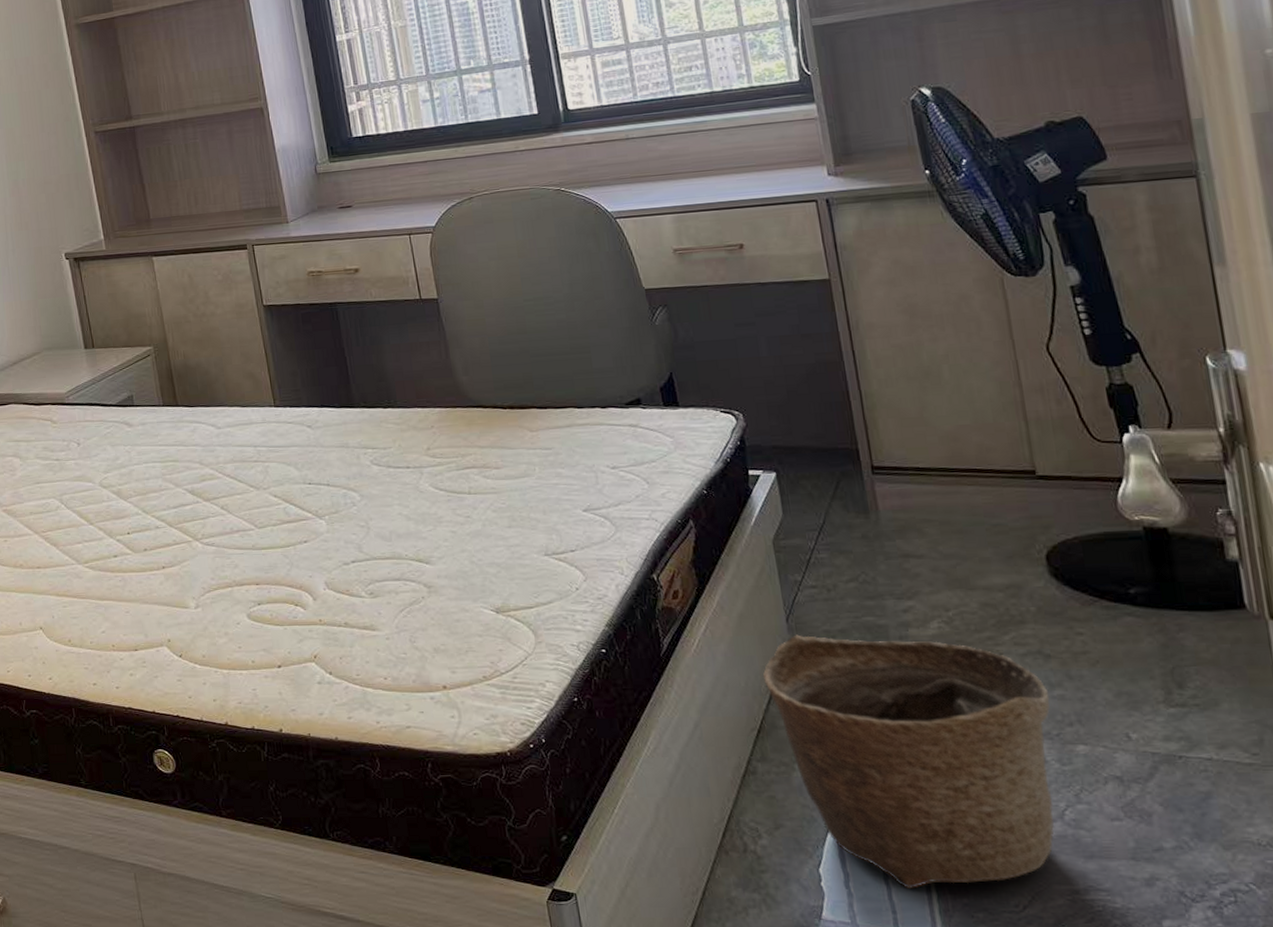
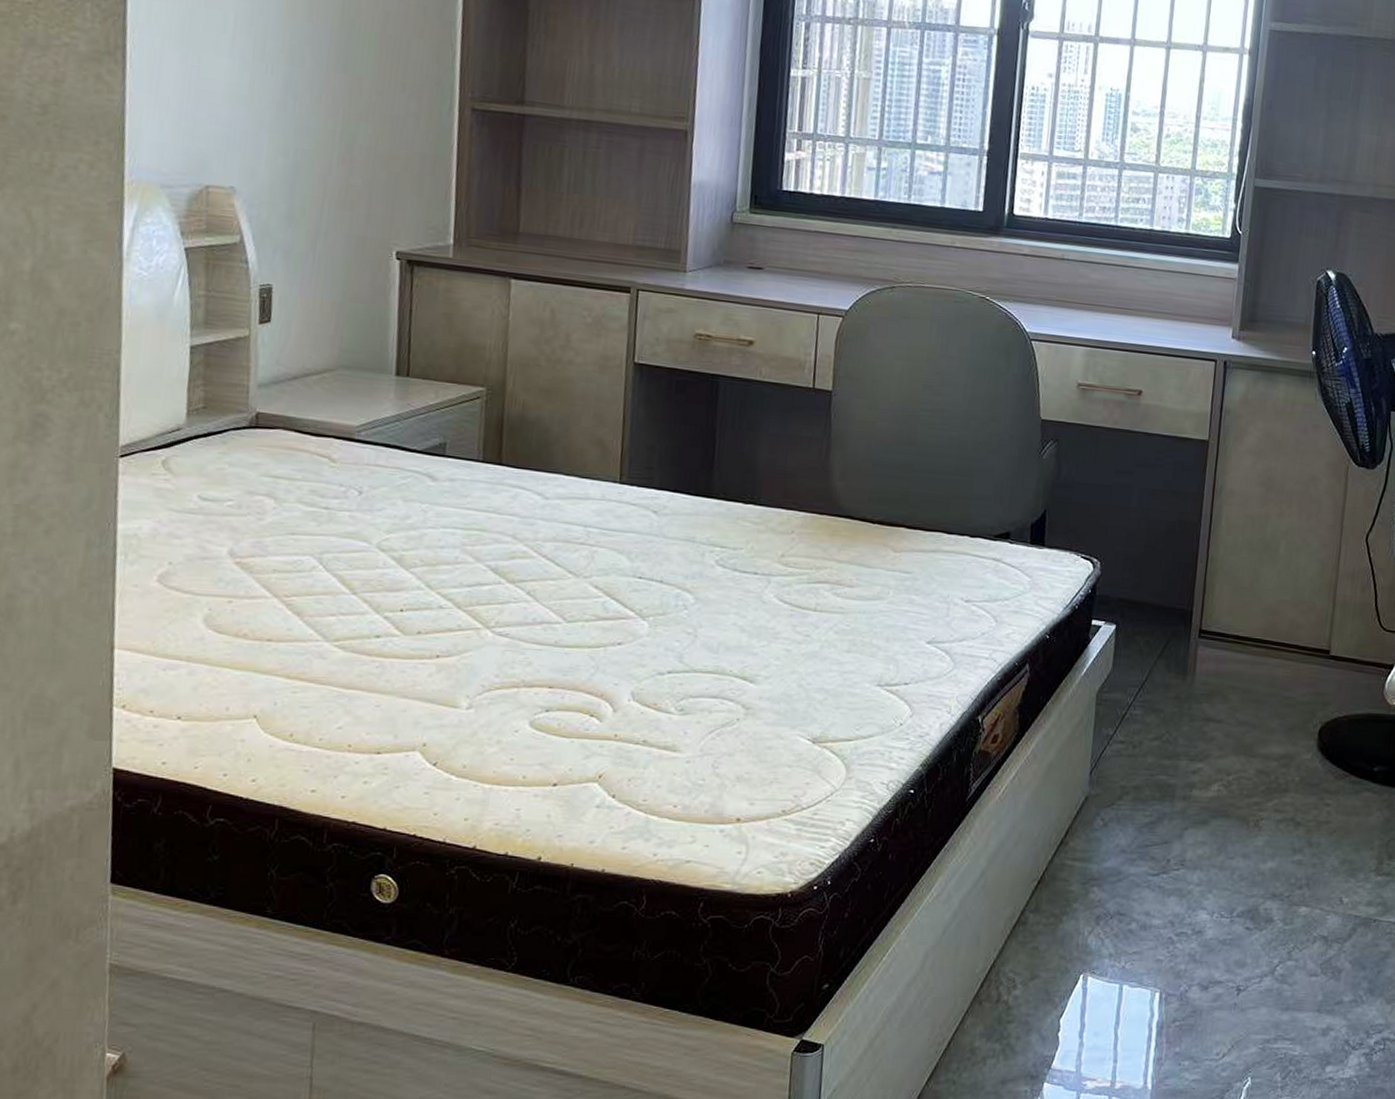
basket: present [763,634,1055,889] -> none [1056,788,1291,1038]

